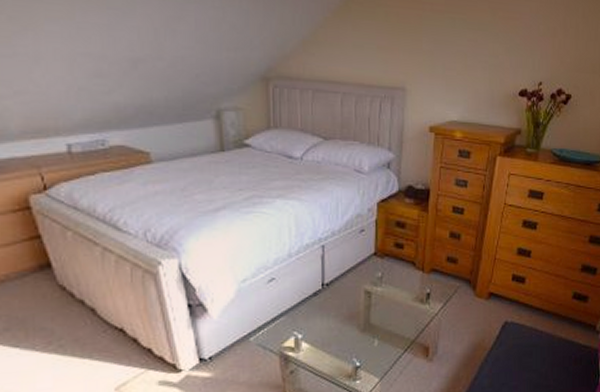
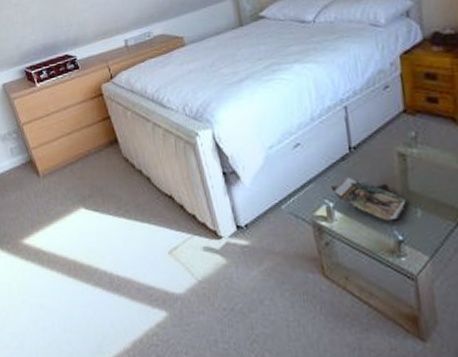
magazine: none [300,311,367,350] -> present [330,176,406,221]

